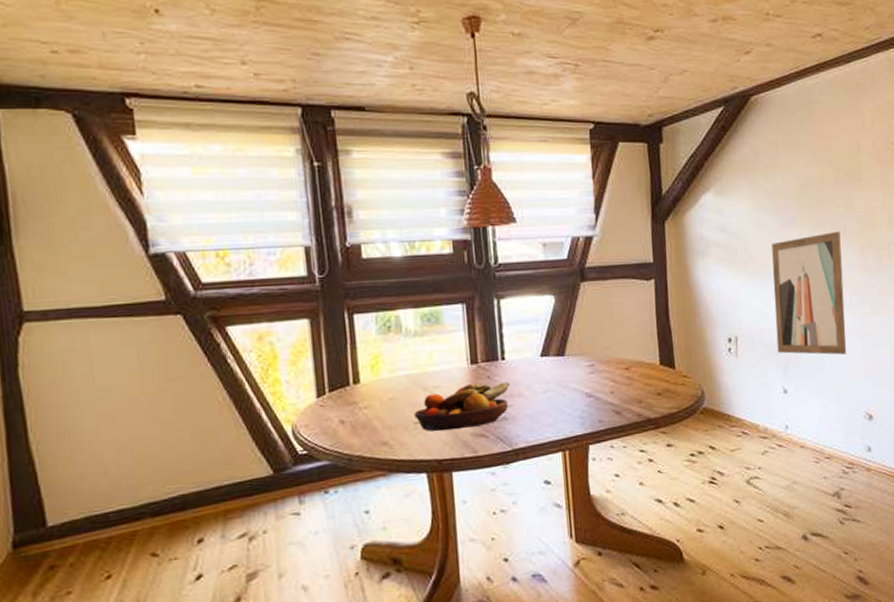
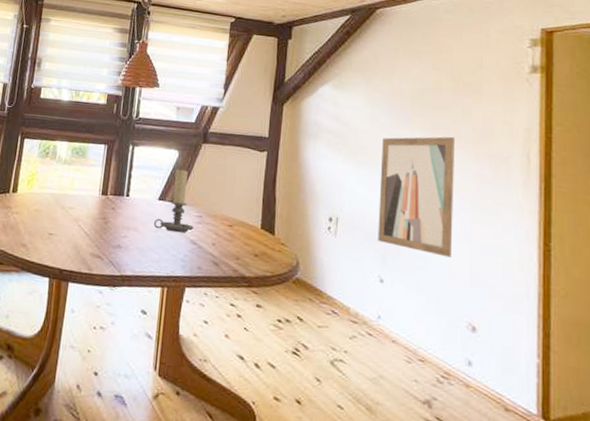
fruit bowl: present [414,381,510,432] -> none [50,210,129,249]
candle holder: none [540,316,587,389] -> present [153,169,194,233]

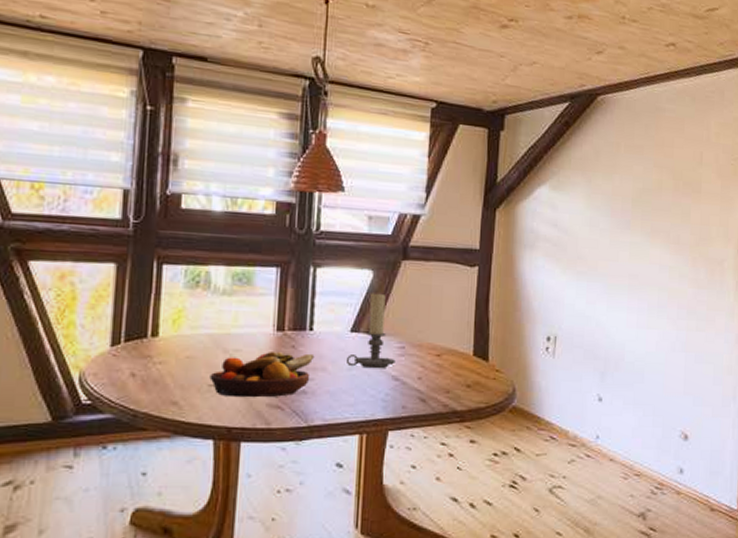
fruit bowl: none [50,210,129,249] -> present [209,350,315,398]
wall art: present [377,136,455,258] -> none [596,240,674,368]

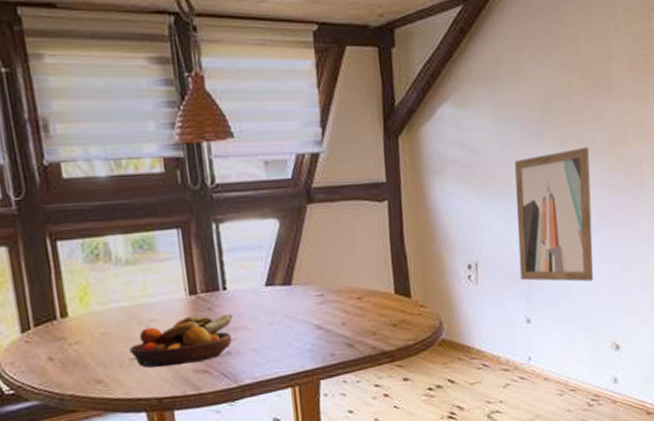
candle holder: present [345,293,396,369] -> none [265,242,317,322]
wall art: none [596,240,674,368] -> present [515,146,594,282]

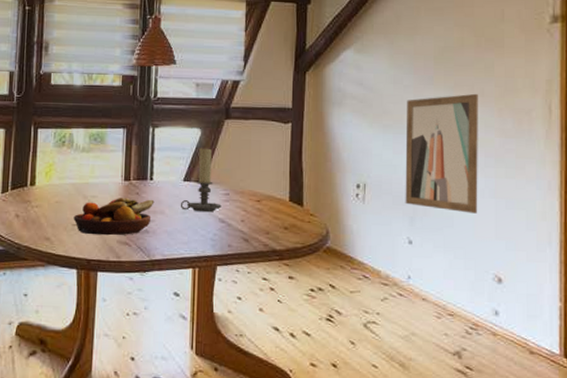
candle holder: none [265,242,317,322] -> present [180,148,222,213]

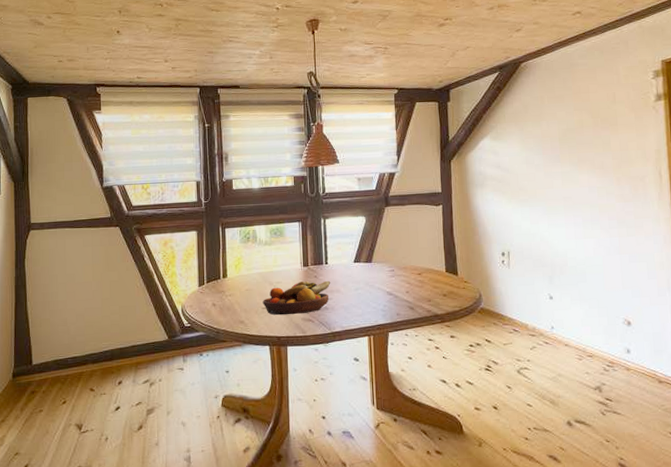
candle holder: present [180,148,222,213] -> none [353,232,388,288]
wall art: present [405,93,478,214] -> none [539,166,606,269]

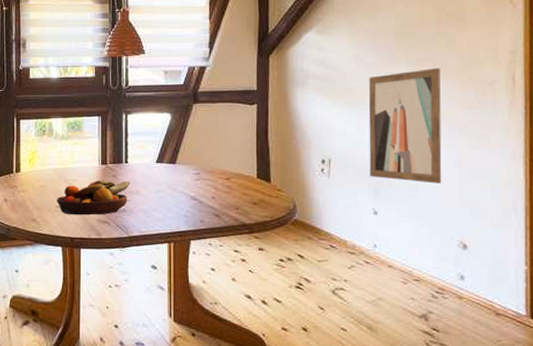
wall art: none [539,166,606,269] -> present [368,67,442,184]

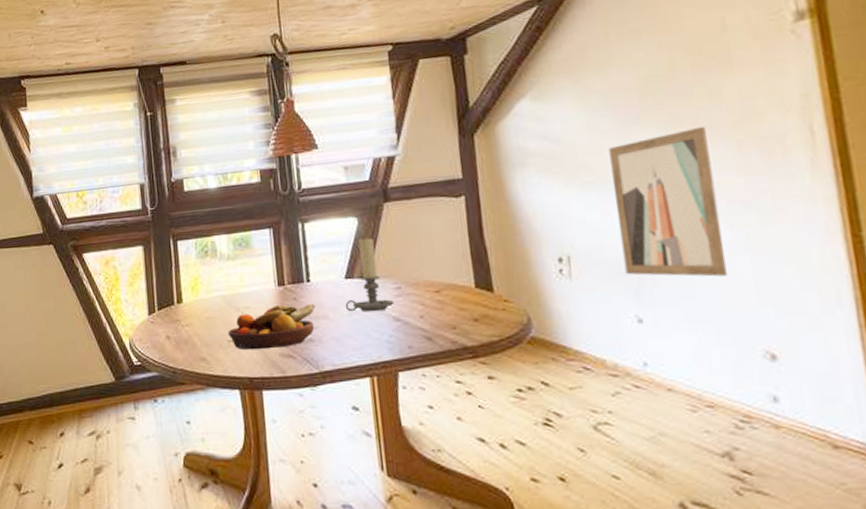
candle holder: none [154,131,193,191] -> present [345,238,394,312]

